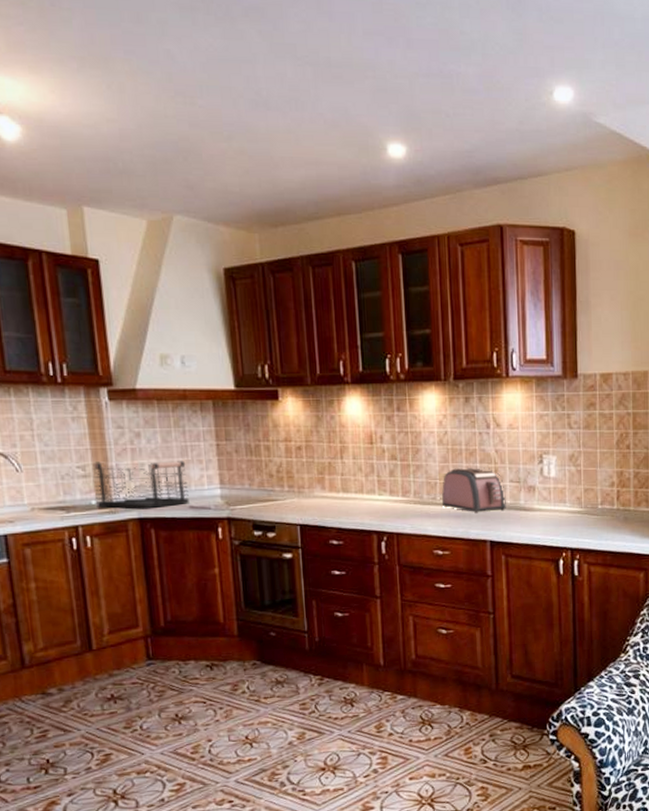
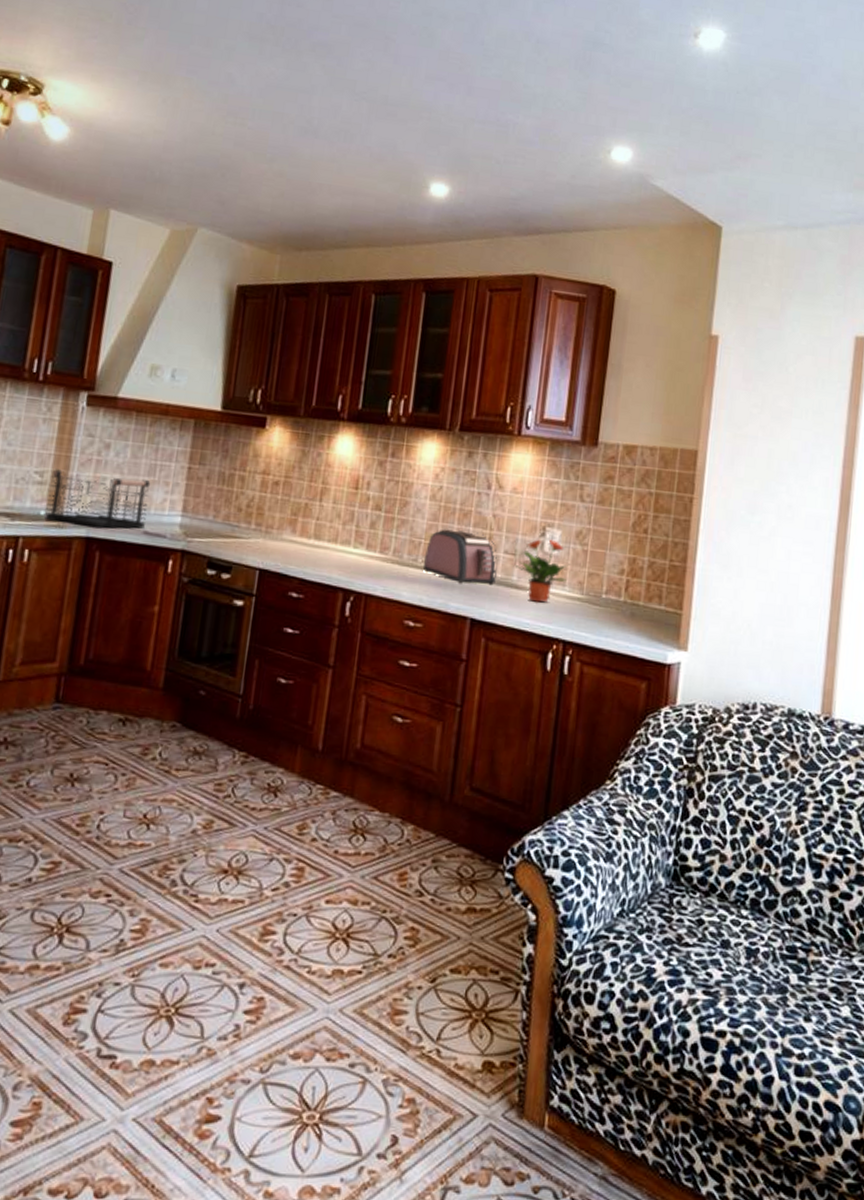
potted plant: none [520,464,569,520] -> present [514,539,571,603]

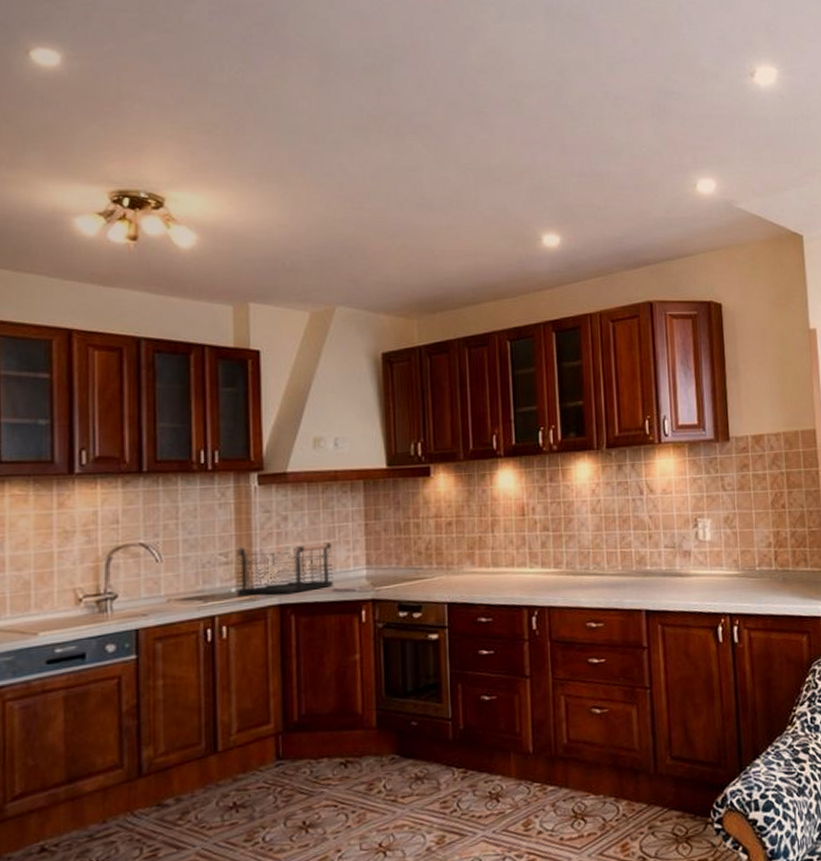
toaster: present [422,529,497,586] -> none [594,534,661,582]
potted plant: present [514,539,571,603] -> none [675,528,725,585]

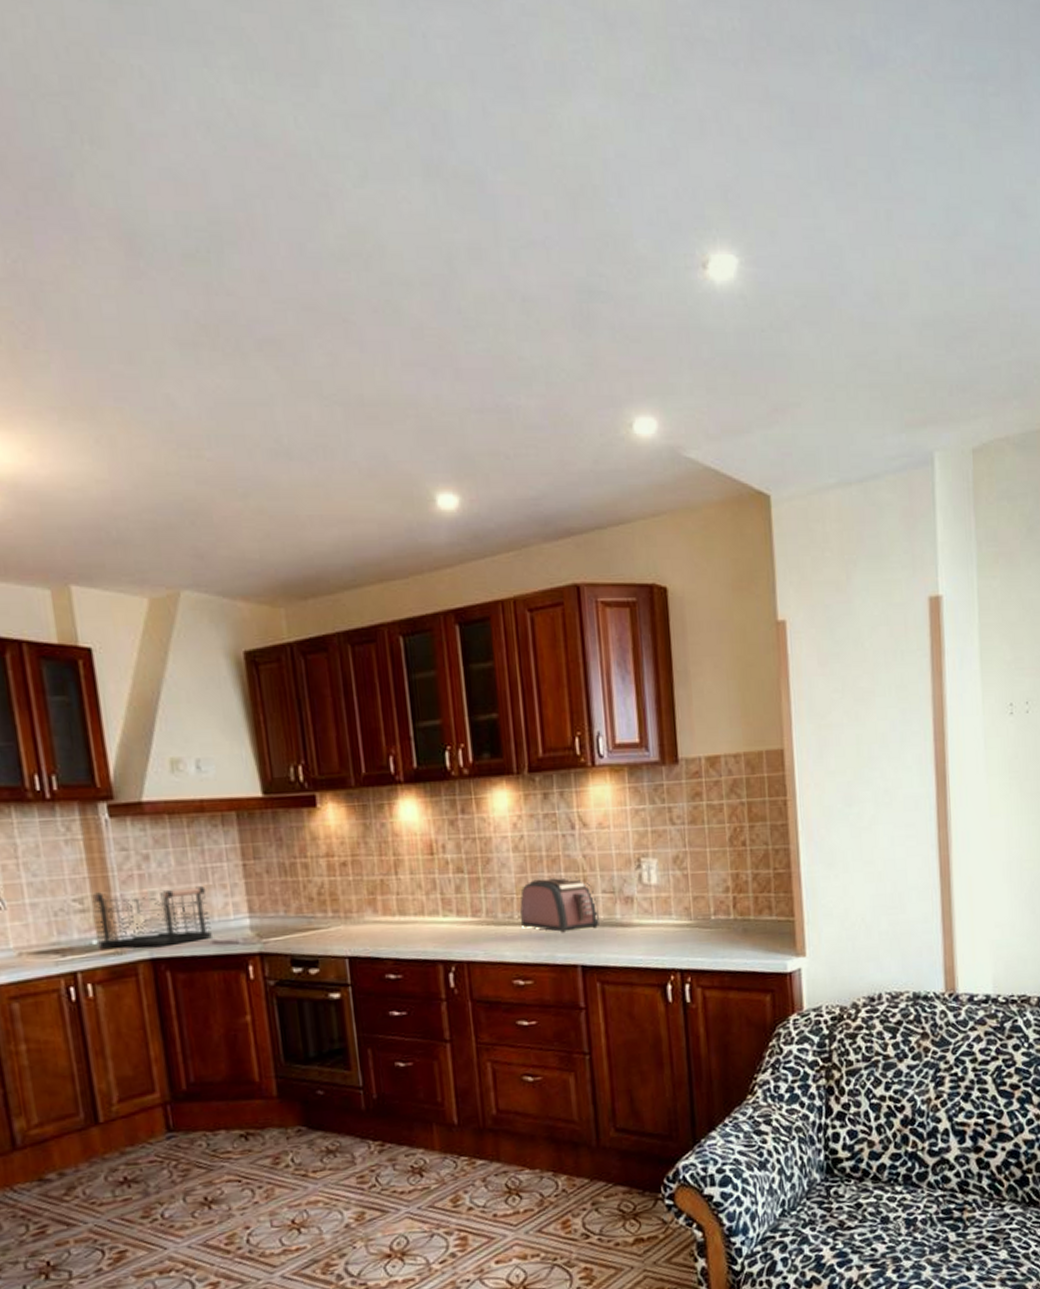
toaster: none [594,534,661,582] -> present [520,877,599,933]

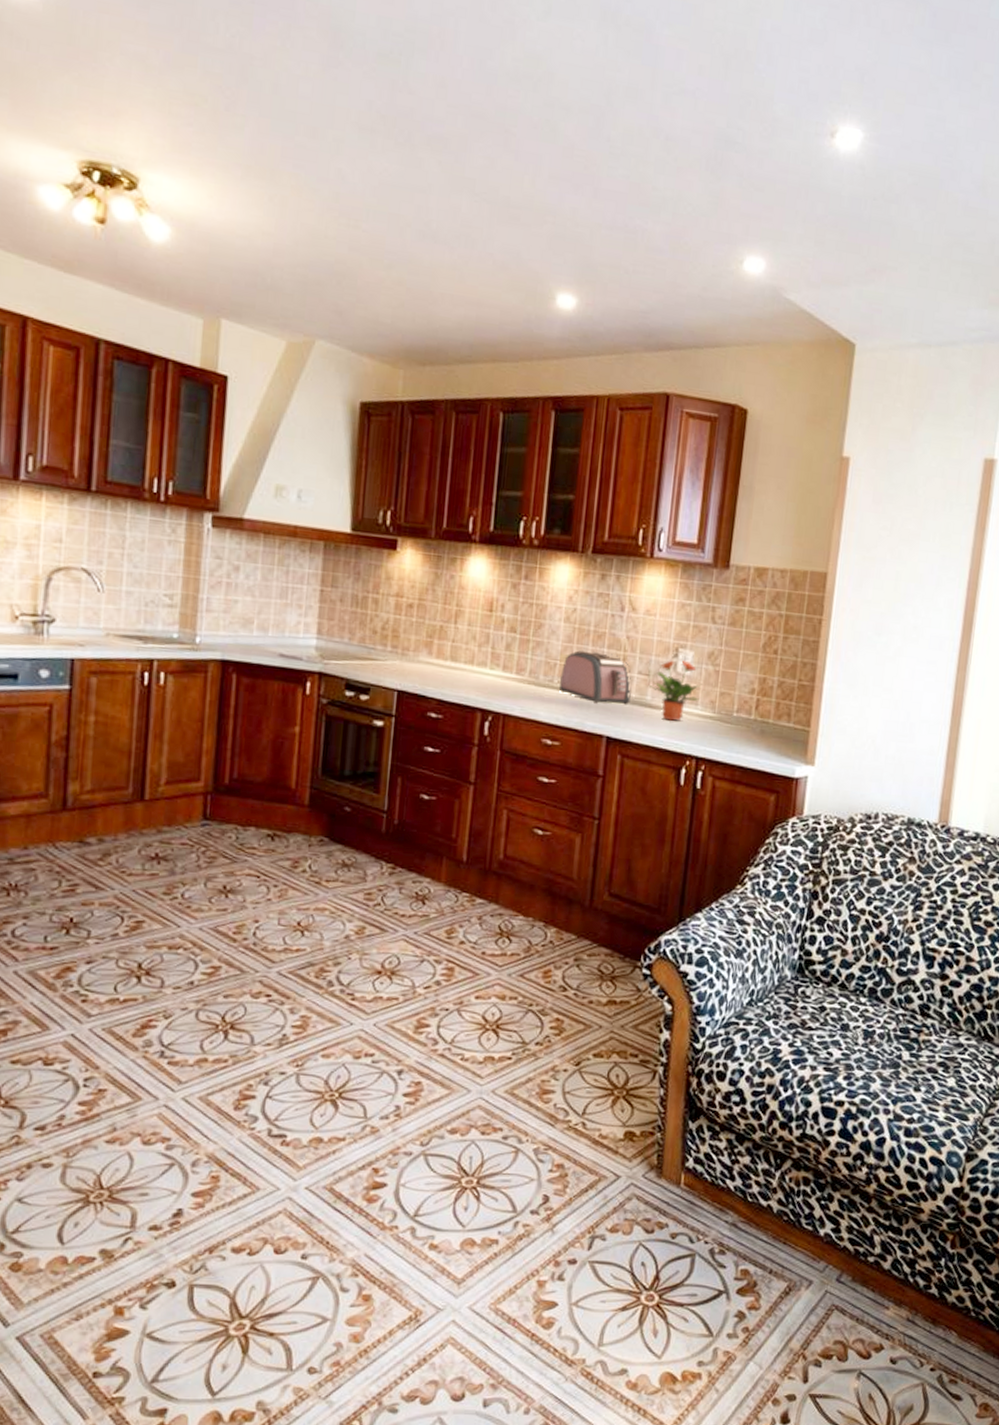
dish rack: present [92,886,212,949] -> none [178,591,284,652]
potted plant: none [615,869,674,937] -> present [648,660,703,721]

